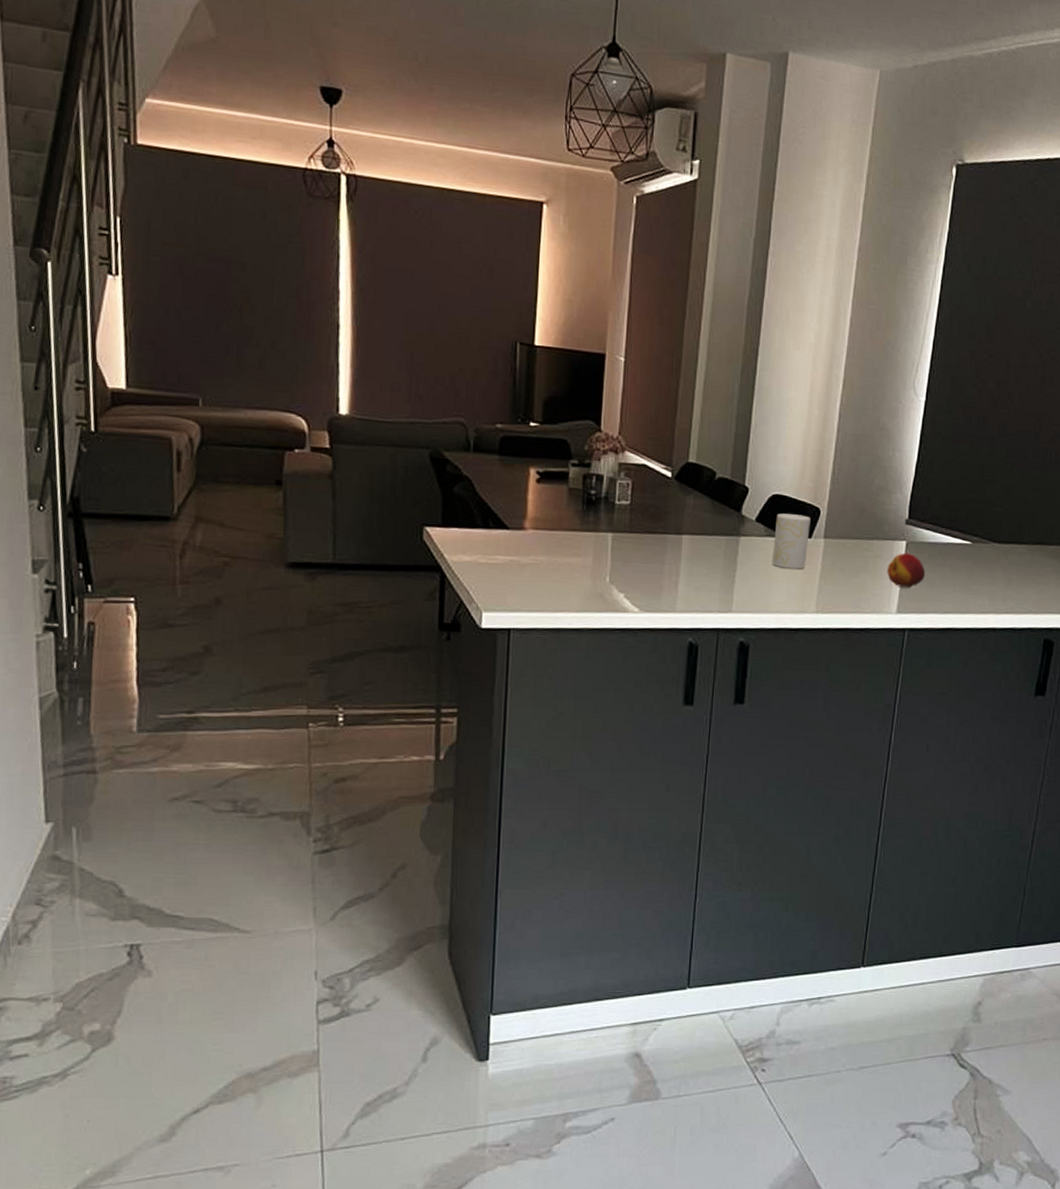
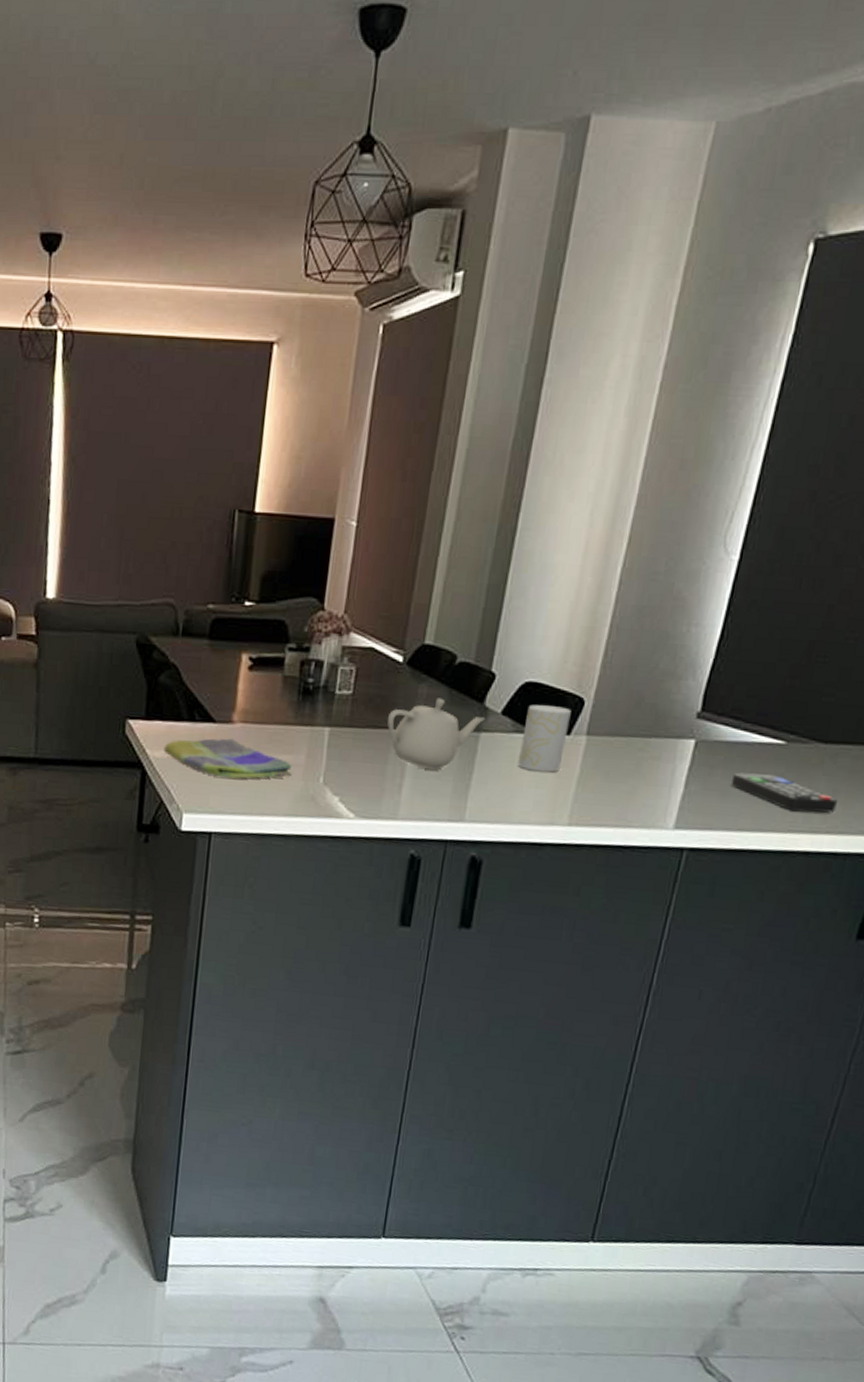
dish towel: none [461,543,582,580] -> present [163,738,293,779]
teapot: none [661,507,743,569] -> present [387,698,486,771]
fruit: present [887,552,926,588] -> none [665,754,719,798]
remote control: none [935,567,1011,597] -> present [730,772,837,813]

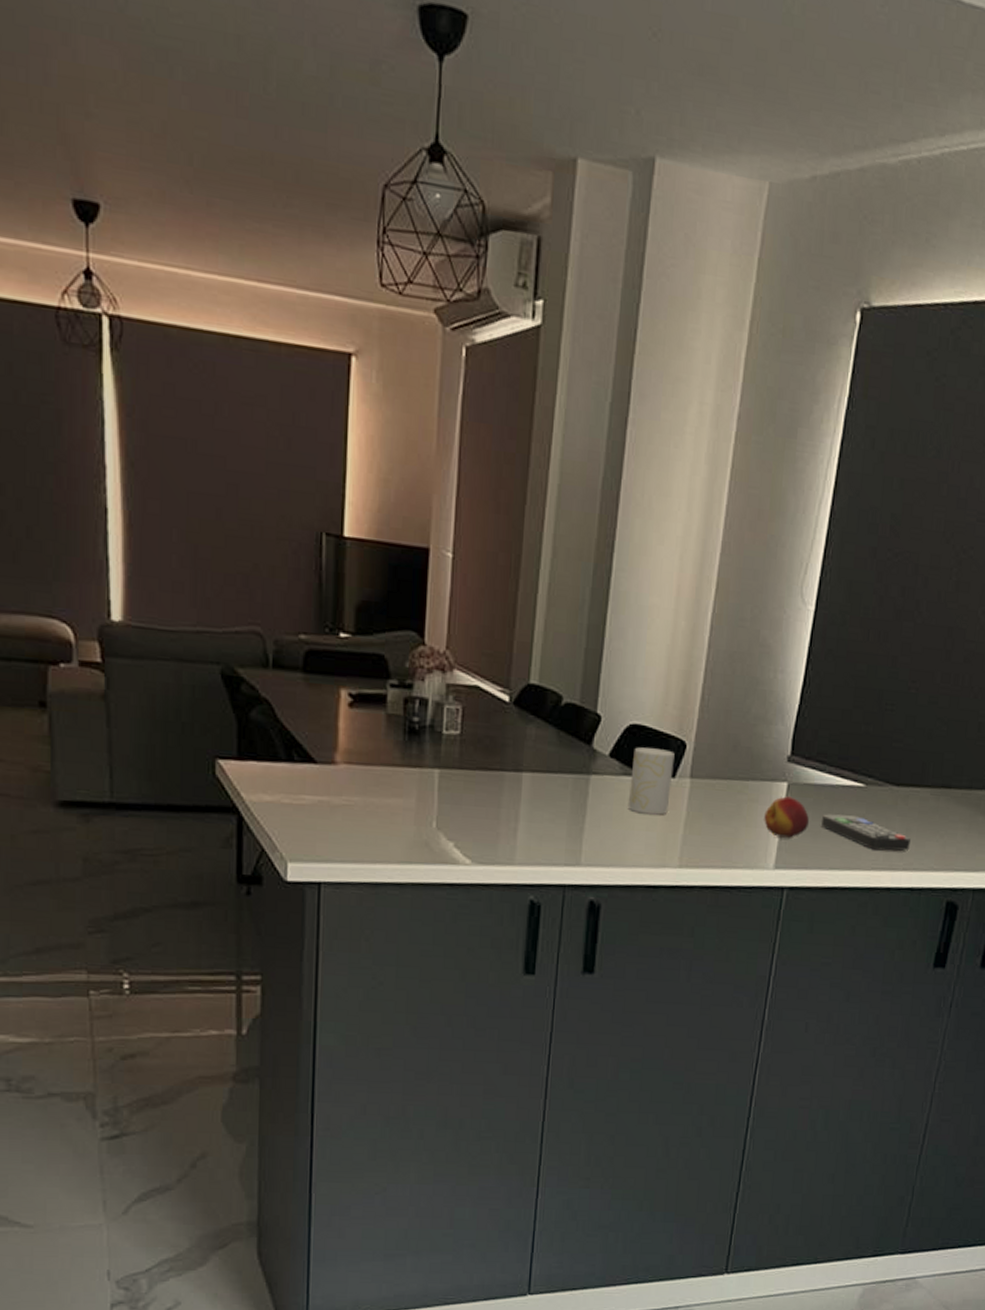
dish towel: present [163,738,293,779] -> none [261,780,404,824]
teapot: present [387,698,486,771] -> none [497,739,595,814]
fruit: none [665,754,719,798] -> present [764,796,810,838]

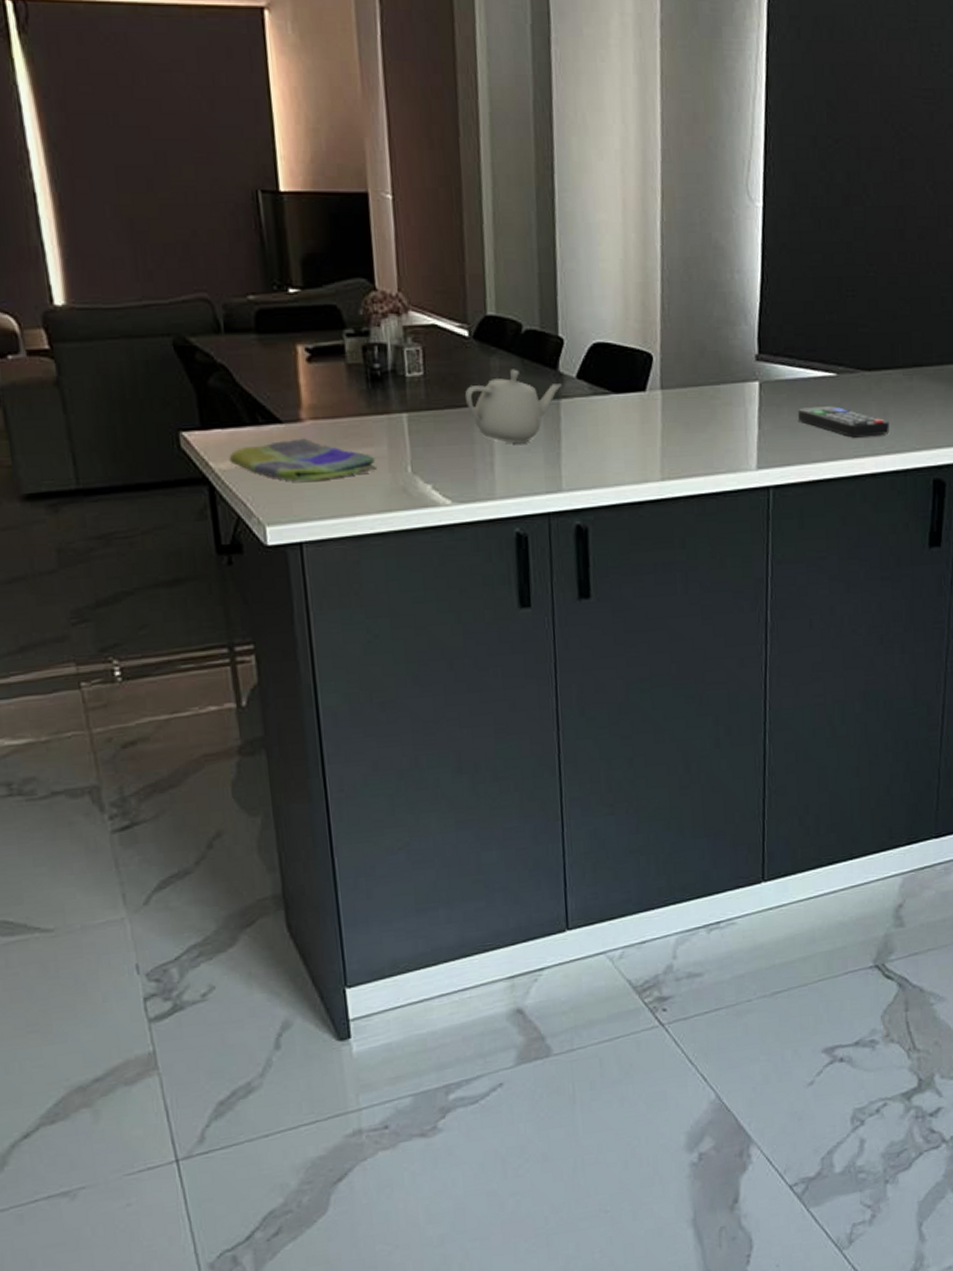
dish towel: none [261,780,404,824] -> present [229,438,378,482]
teapot: none [497,739,595,814] -> present [464,369,563,444]
cup: present [627,747,675,815] -> none [601,364,643,431]
fruit: present [764,796,810,838] -> none [740,395,786,437]

